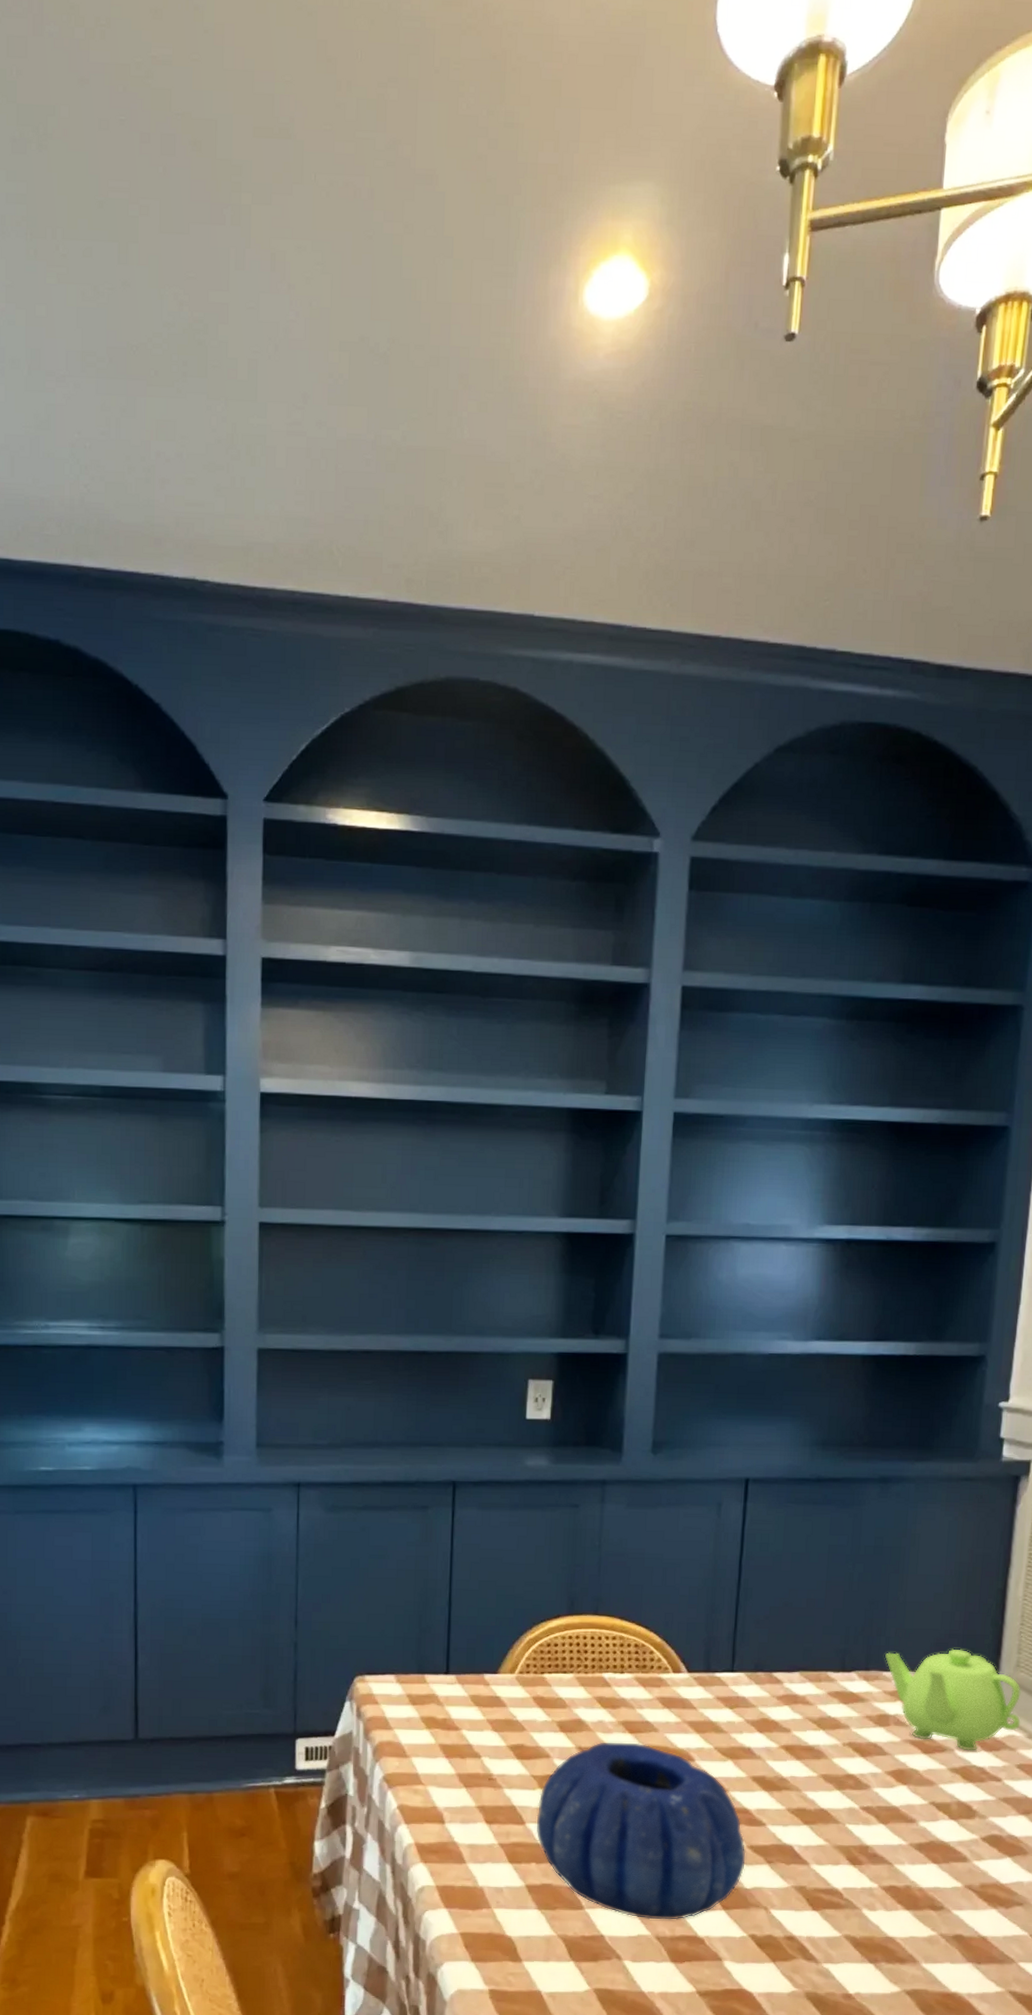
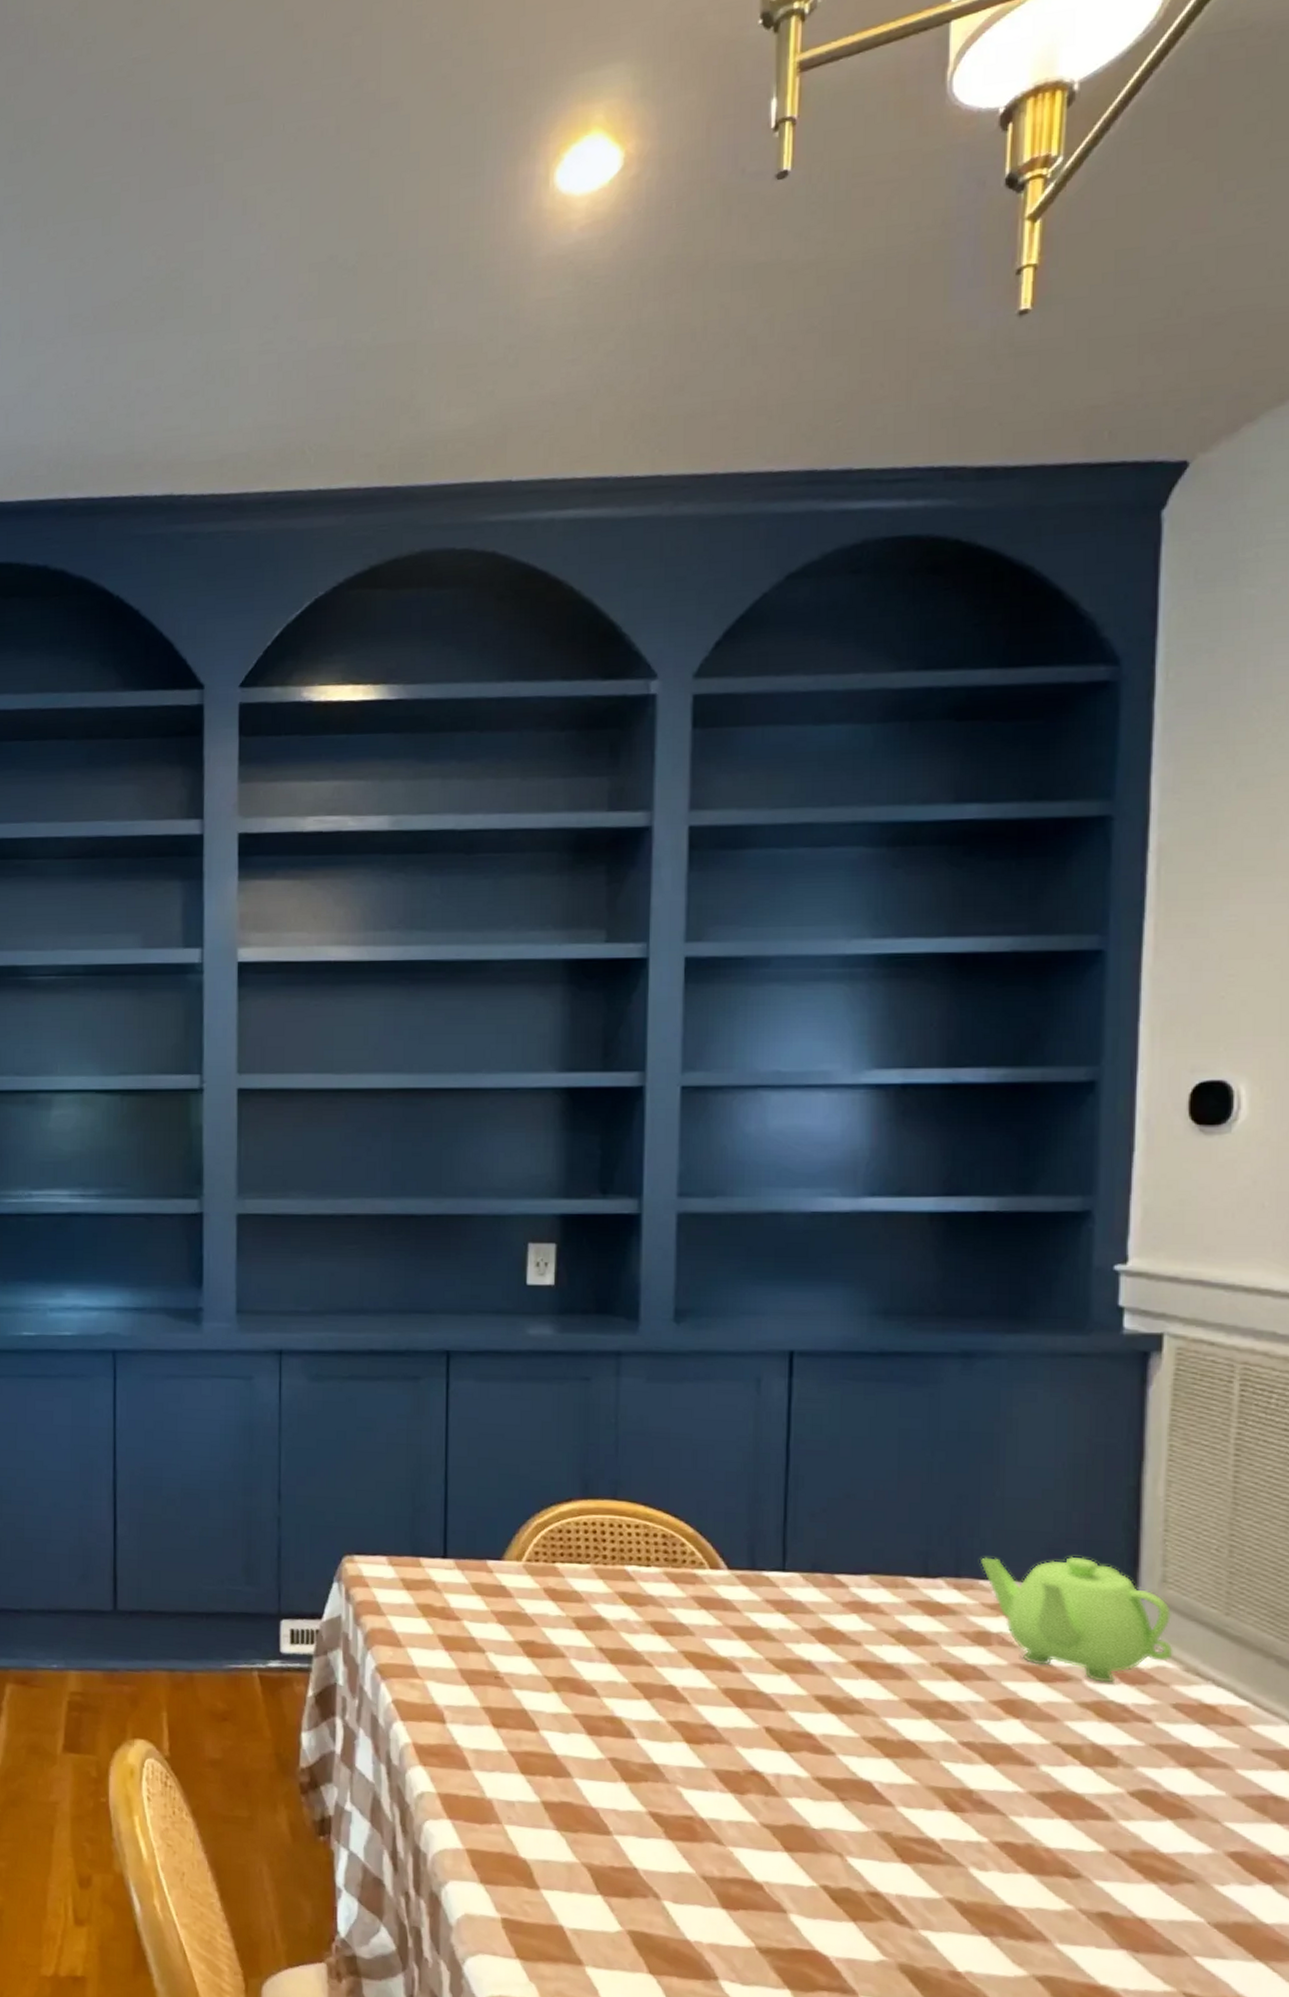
decorative bowl: present [536,1742,746,1920] -> none [552,1643,812,1859]

